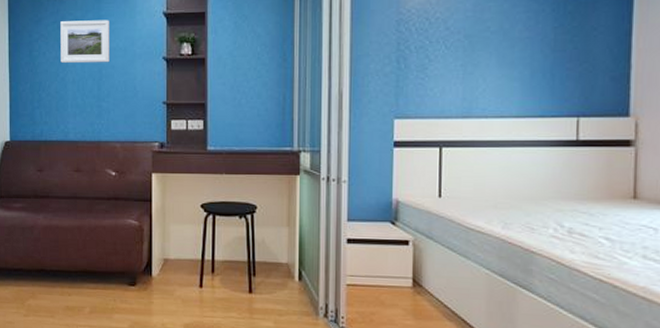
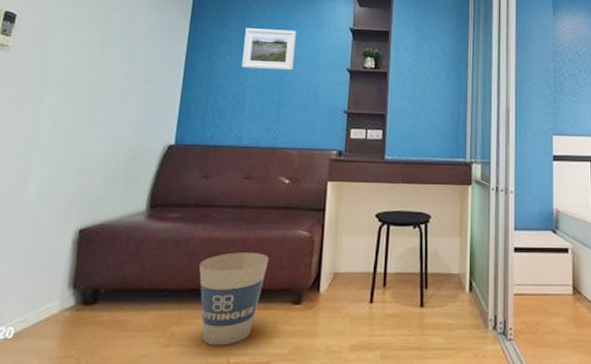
trash can: none [44,239,104,318] -> present [199,252,270,346]

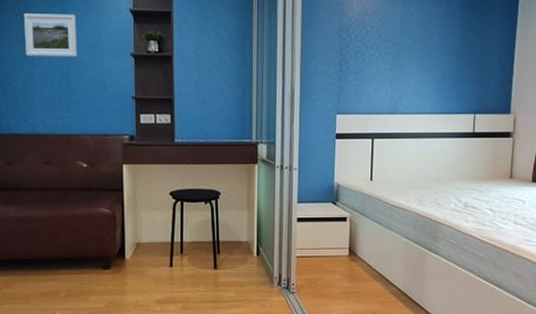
trash can: present [199,252,270,346] -> none [16,228,78,303]

